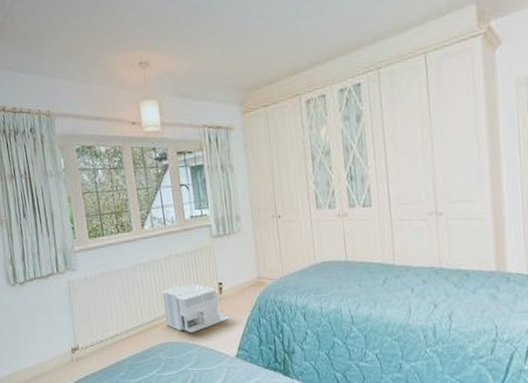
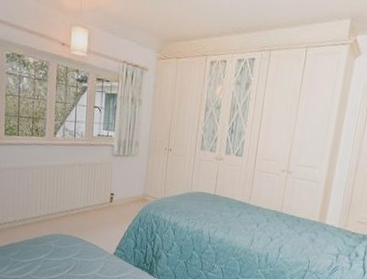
architectural model: present [162,284,229,334] -> none [61,190,114,230]

